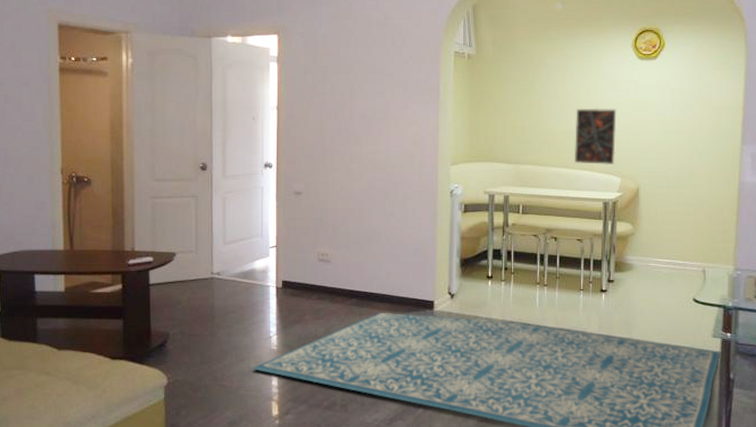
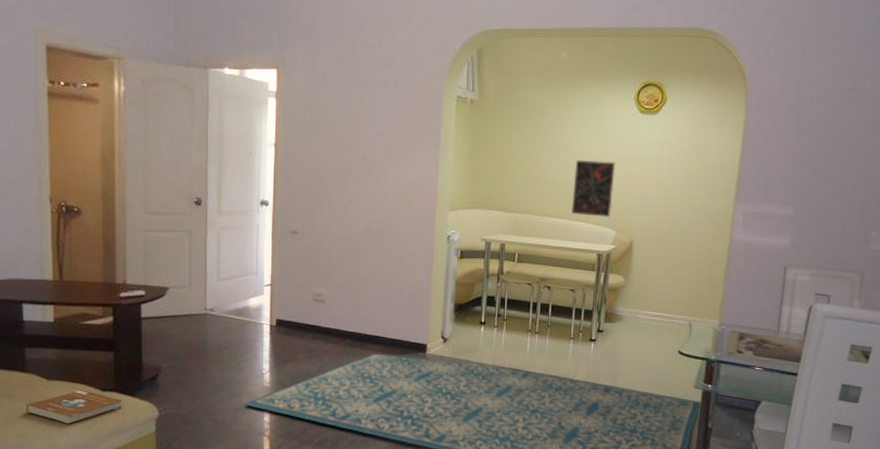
book: none [38,359,131,394] -> present [26,390,122,424]

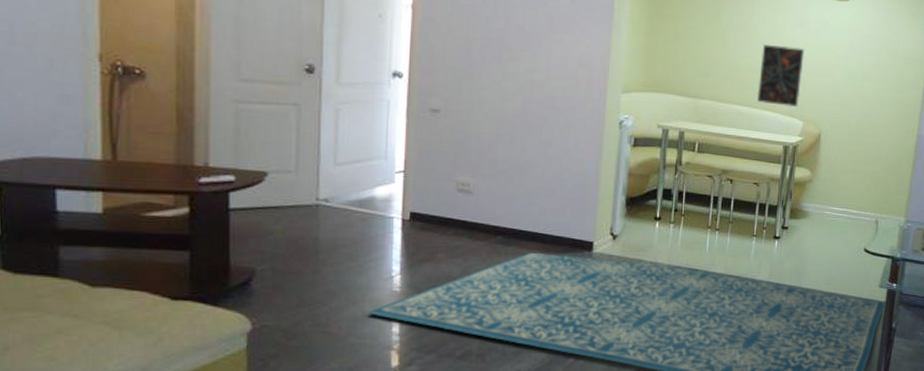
book: present [26,390,122,424] -> none [60,299,200,342]

